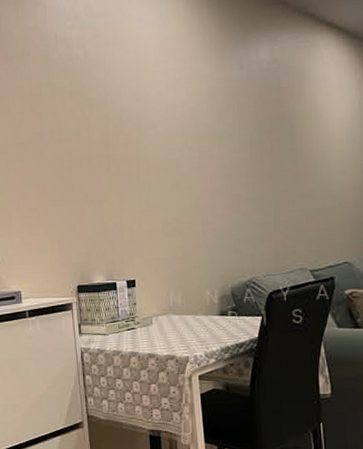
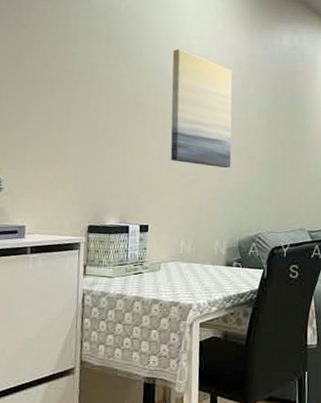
wall art: none [138,88,215,211] -> present [170,49,232,168]

